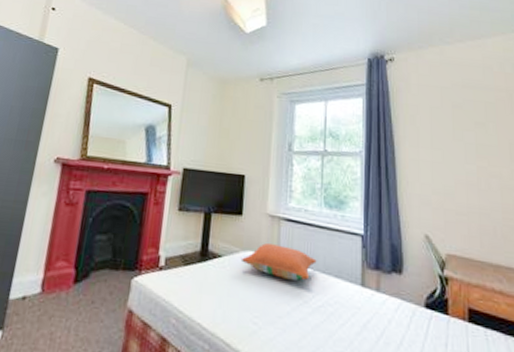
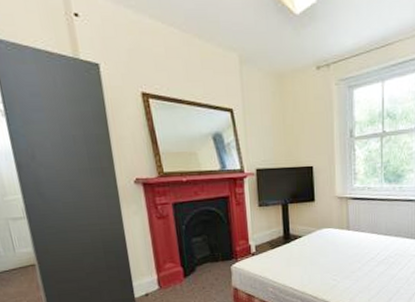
pillow: present [240,243,317,281] -> none [318,220,380,245]

